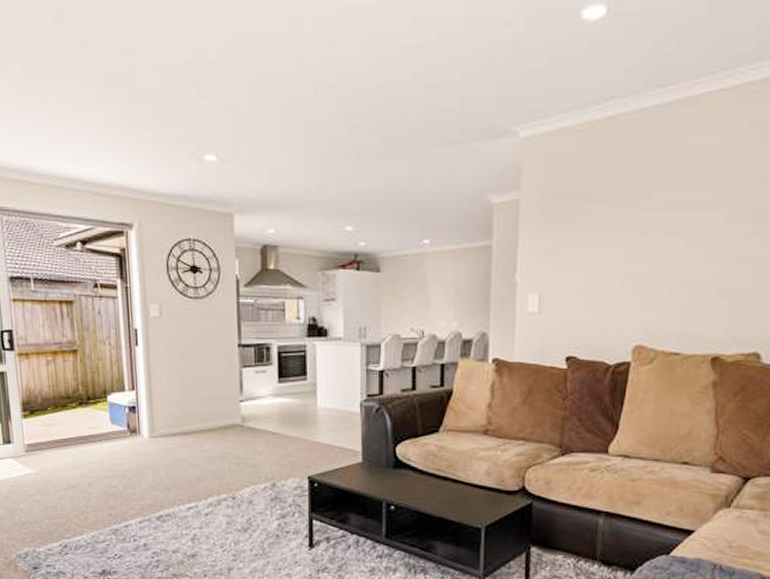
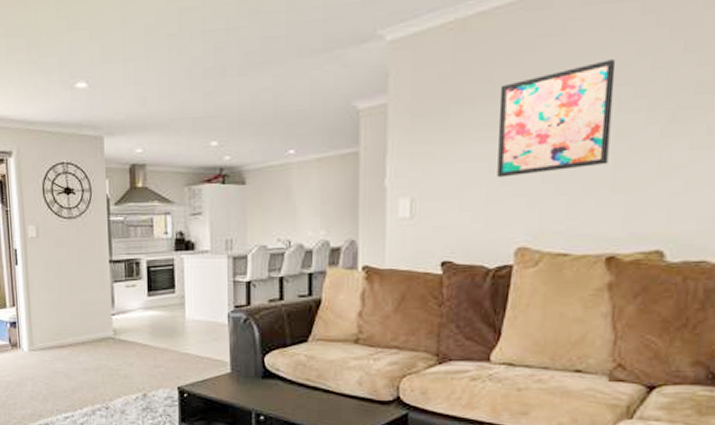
wall art: none [618,173,725,278] -> present [497,59,616,178]

